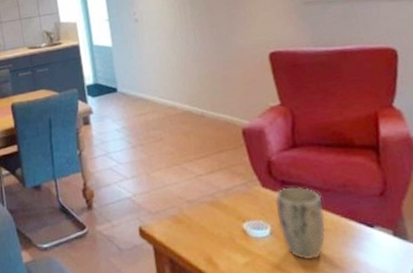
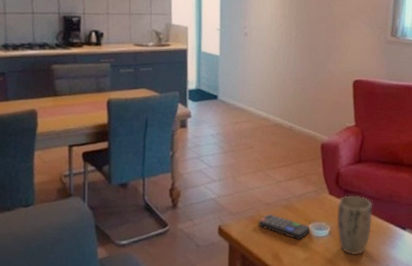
remote control: none [182,211,247,242] -> present [258,213,311,240]

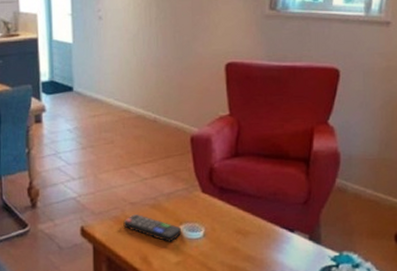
plant pot: present [336,195,373,255] -> none [212,193,254,259]

